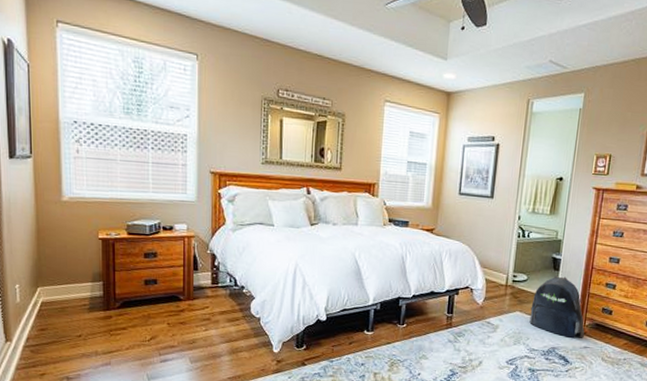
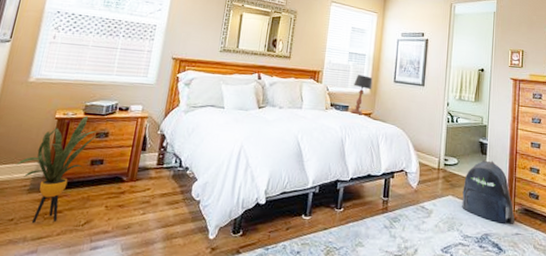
house plant: none [70,235,152,340] -> present [16,115,104,224]
table lamp: none [411,186,435,231] -> present [351,74,373,115]

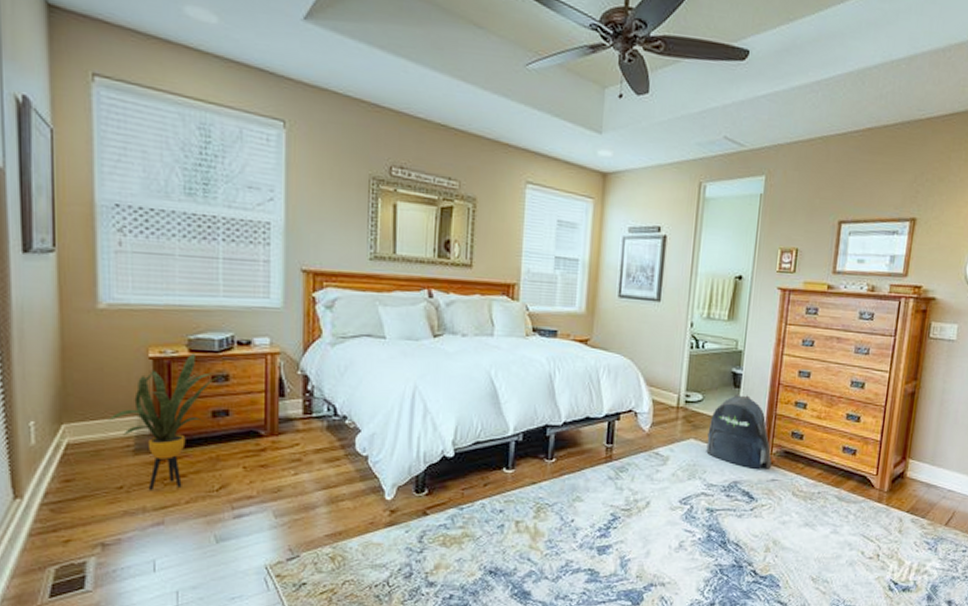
table lamp: present [351,74,373,115] -> none [561,287,589,343]

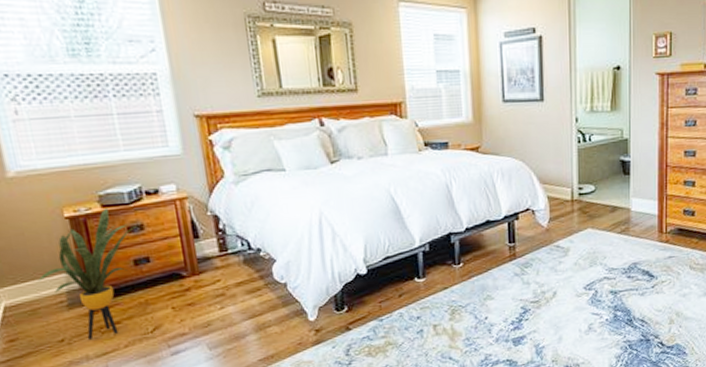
backpack: present [706,393,772,470] -> none [604,180,667,250]

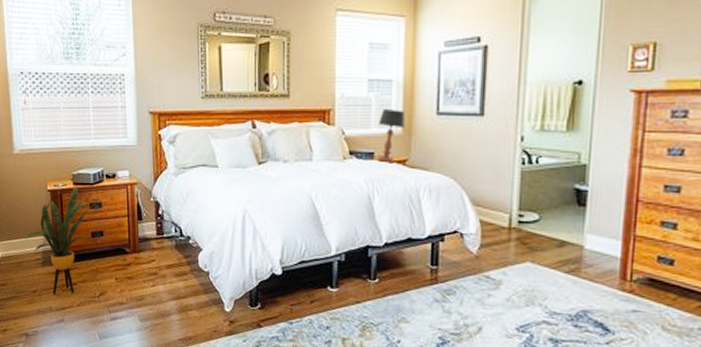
table lamp: none [450,98,475,152] -> present [378,108,405,164]

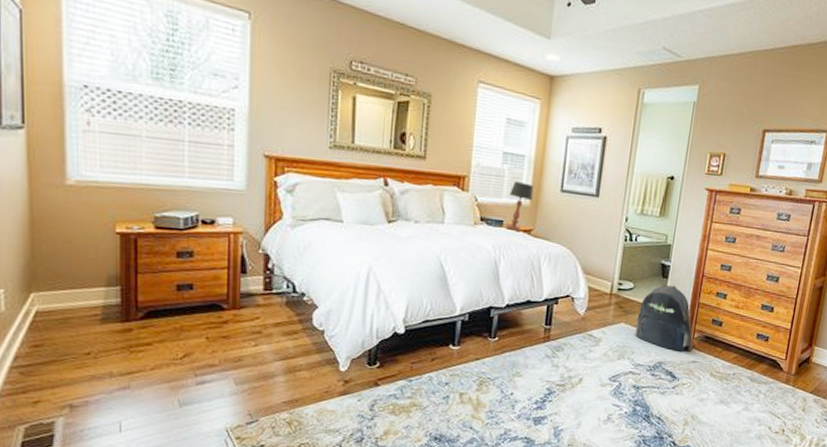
house plant: present [25,186,97,295] -> none [76,230,187,358]
backpack: none [546,212,632,299] -> present [635,283,694,353]

